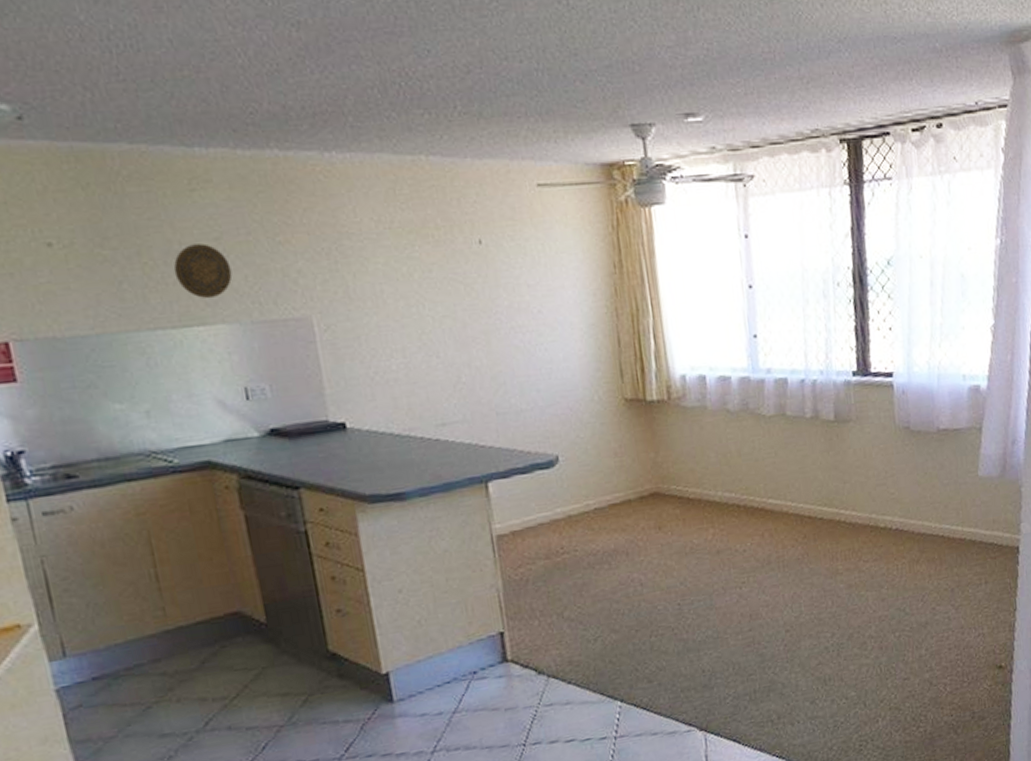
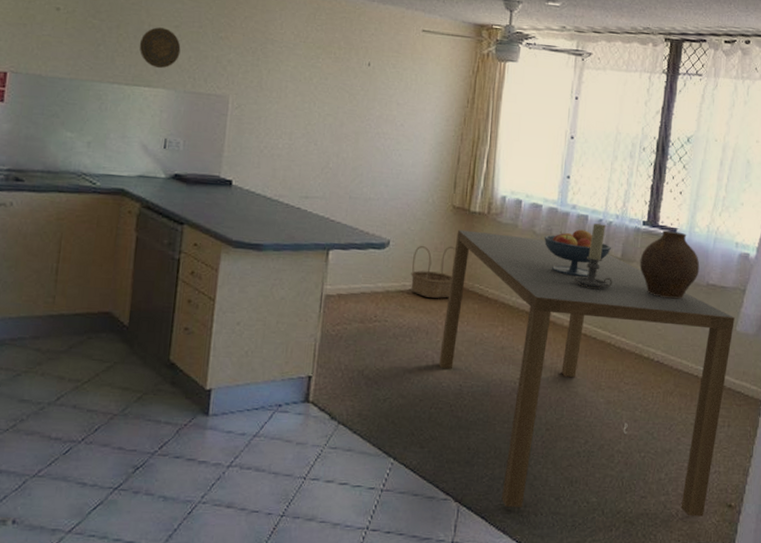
basket: none [590,447,644,514] -> present [411,246,456,298]
dining table: none [636,417,975,724] -> present [439,229,735,517]
fruit bowl: none [740,396,821,453] -> present [544,229,611,277]
candle holder: none [784,384,830,463] -> present [574,223,612,290]
vase: none [856,375,927,456] -> present [640,230,700,299]

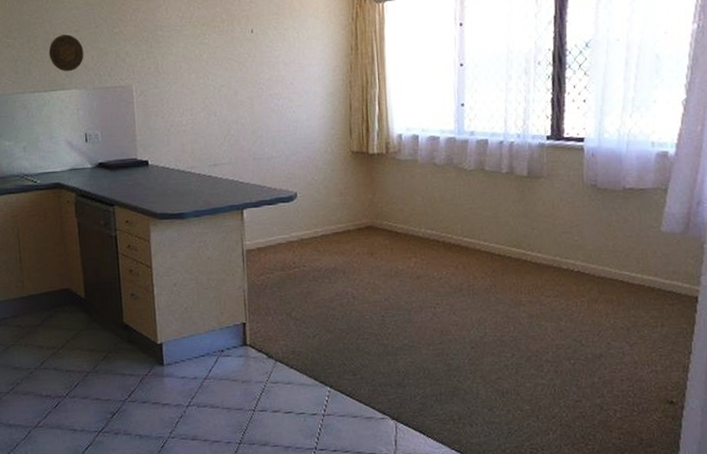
basket: present [411,246,456,298] -> none [320,189,361,240]
dining table: present [439,229,735,517] -> none [358,169,658,420]
fruit bowl: present [544,229,611,277] -> none [445,154,516,201]
candle holder: present [574,223,612,290] -> none [481,145,521,210]
vase: present [640,230,700,299] -> none [548,140,614,209]

